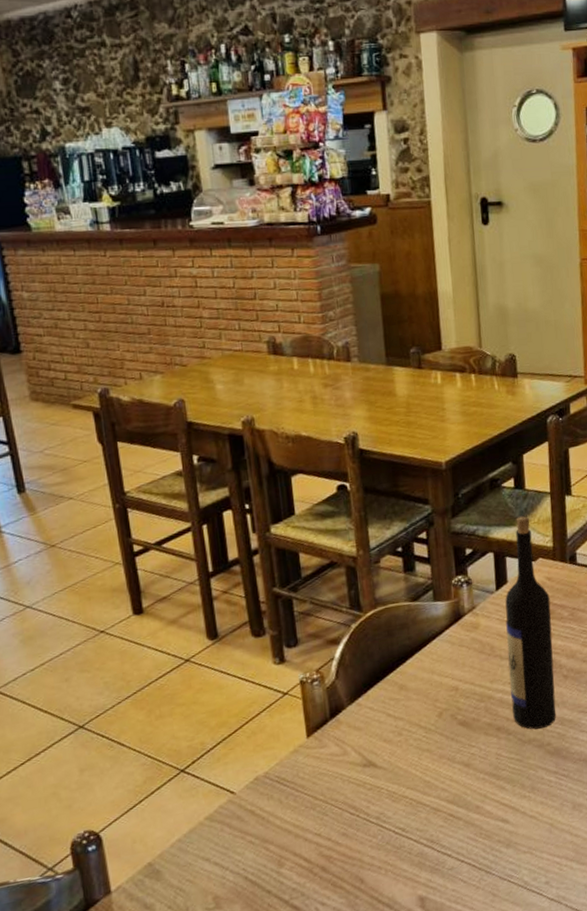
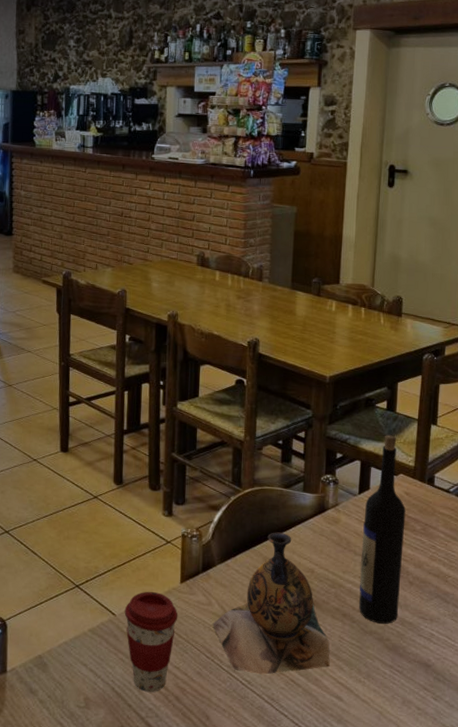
coffee cup: none [245,754,311,872] -> present [124,591,178,692]
vase: none [352,652,490,820] -> present [213,532,330,675]

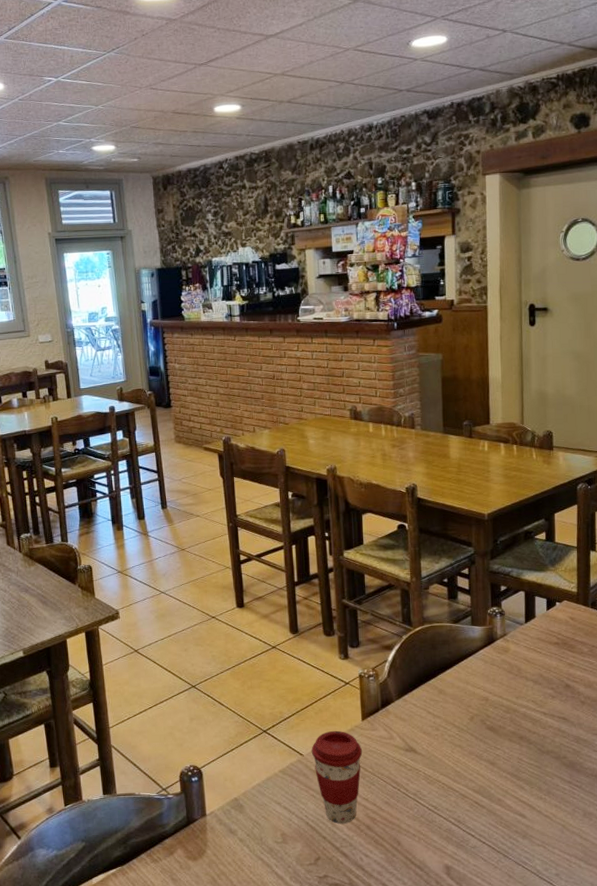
vase: present [213,532,330,675] -> none [396,665,511,800]
wine bottle: present [359,435,406,624] -> none [532,564,573,743]

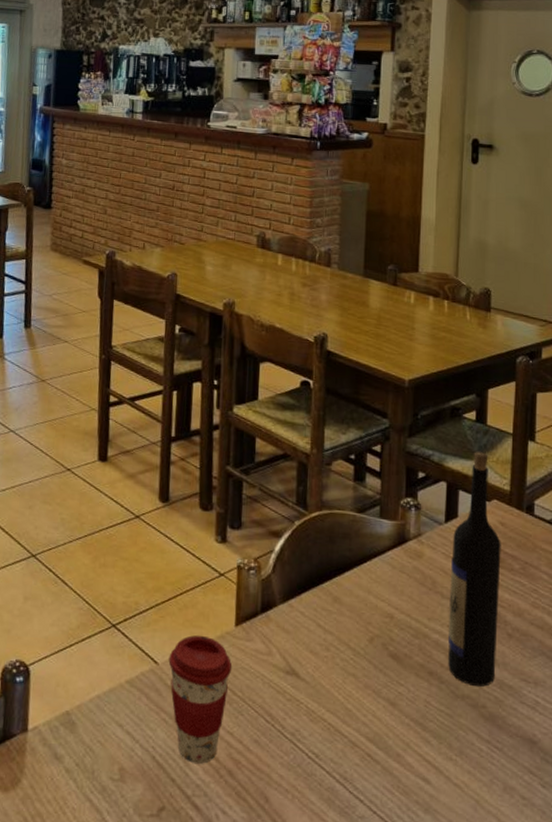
wine bottle: none [532,564,573,743] -> present [448,452,501,687]

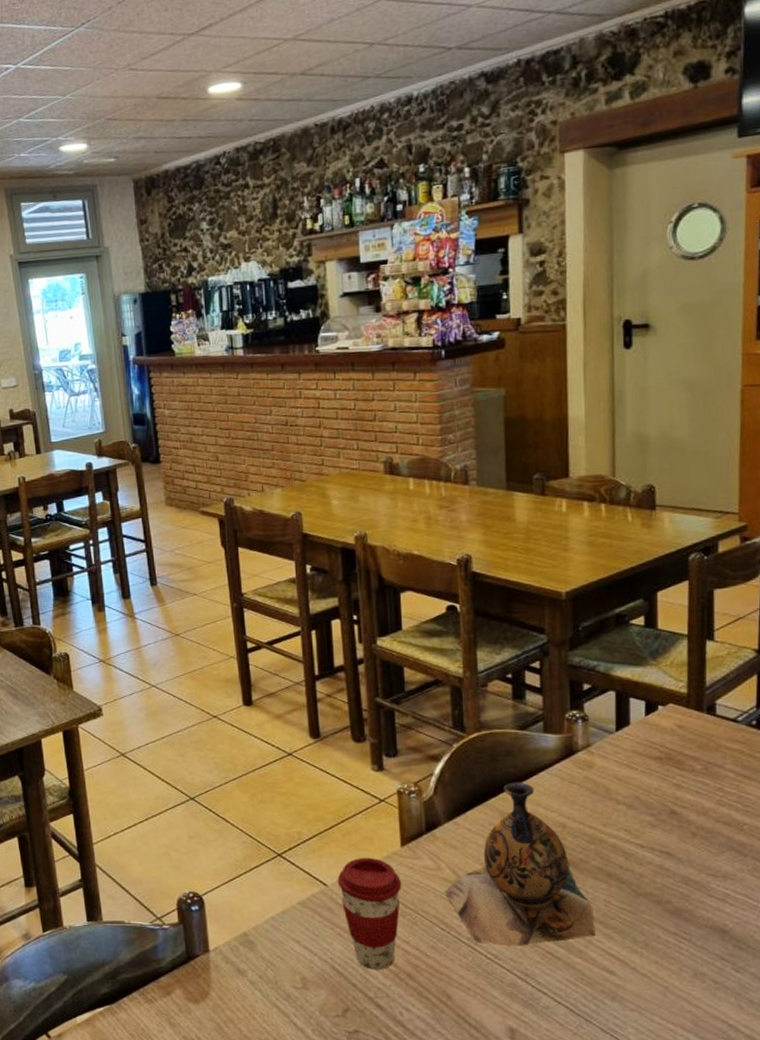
vase: none [273,566,414,747] -> present [445,782,596,947]
wine bottle: present [448,452,501,687] -> none [625,657,681,884]

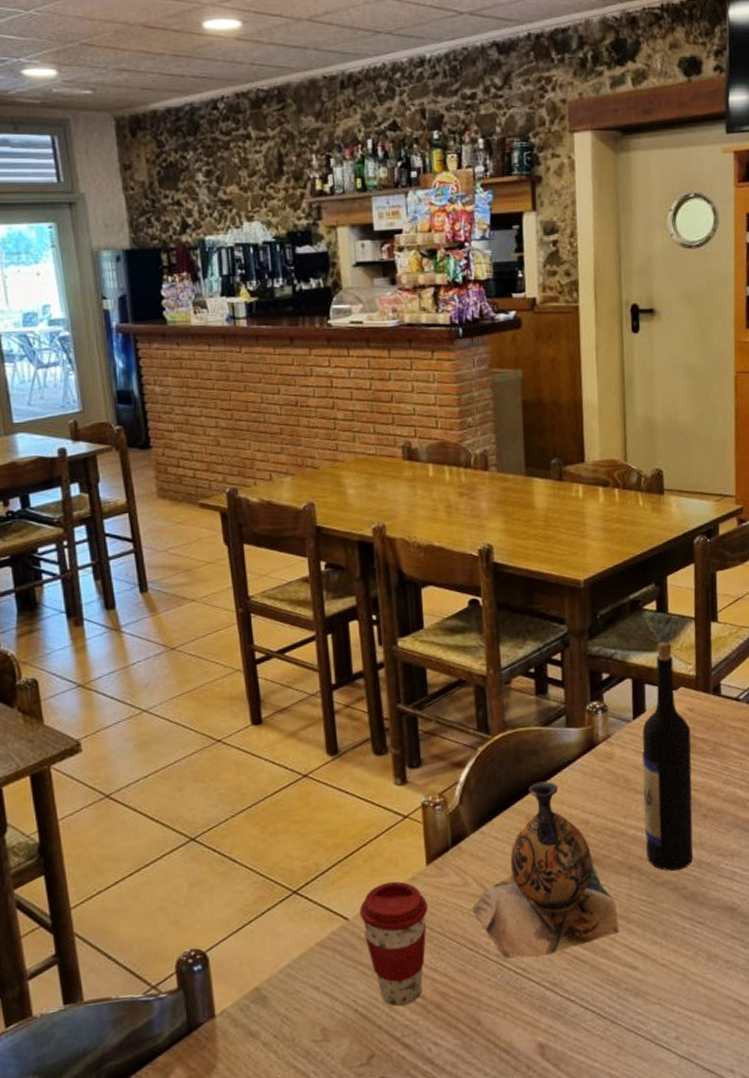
wine bottle: none [625,657,681,884] -> present [642,642,693,871]

